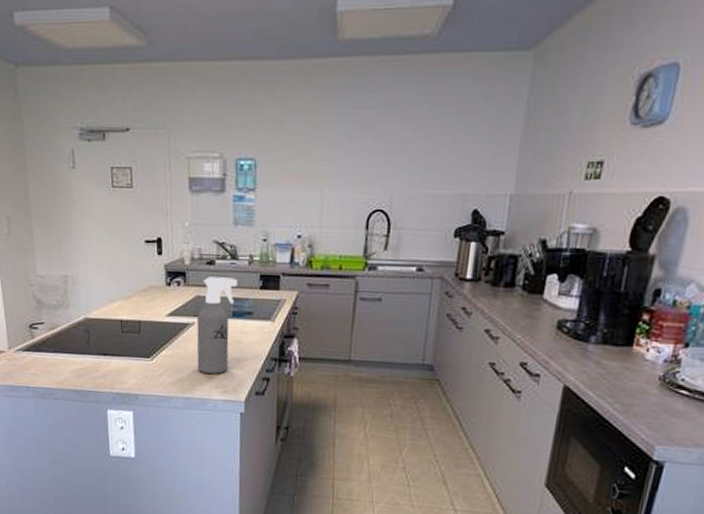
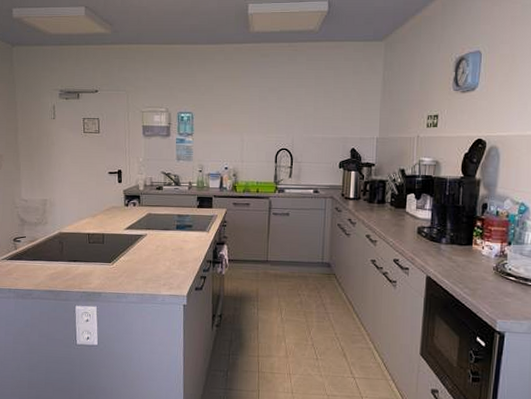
spray bottle: present [196,276,238,374] -> none [148,199,180,274]

